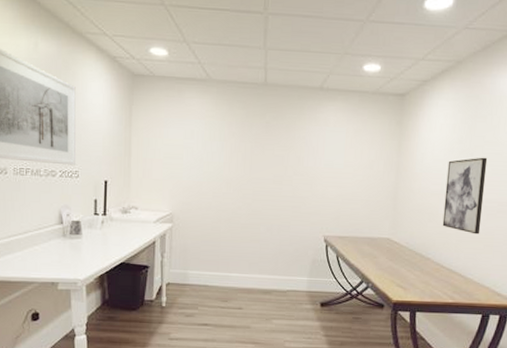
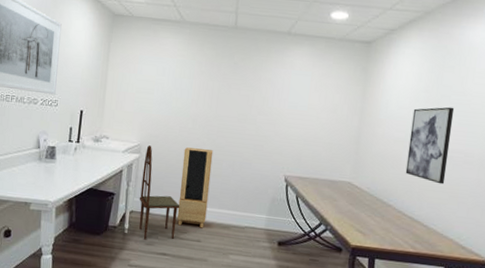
chair: none [175,214,219,312] -> present [139,145,180,240]
storage cabinet: none [216,213,250,296] -> present [177,147,214,229]

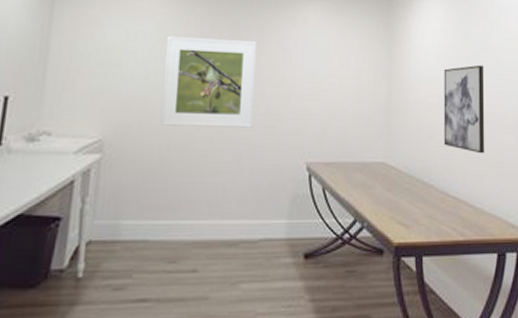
chair: present [139,145,180,240] -> none [101,140,166,283]
storage cabinet: present [177,147,214,229] -> none [160,138,211,253]
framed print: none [179,72,252,145] -> present [161,35,257,128]

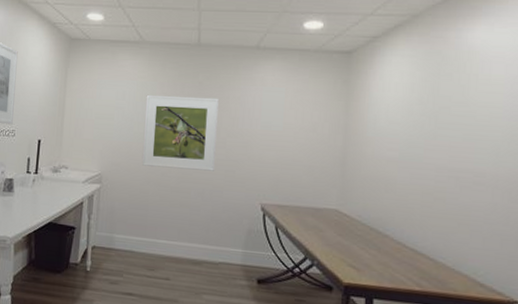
wall art: present [443,64,485,154] -> none [402,120,457,210]

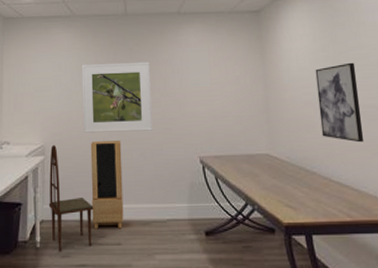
chair: none [101,174,146,279] -> present [48,145,94,252]
storage cabinet: none [142,175,180,265] -> present [90,141,124,230]
wall art: none [402,120,457,210] -> present [315,62,364,143]

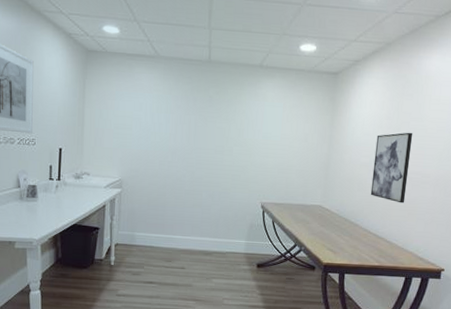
chair: present [48,145,94,252] -> none [123,180,164,270]
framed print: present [81,61,152,133] -> none [159,106,227,176]
storage cabinet: present [90,141,124,230] -> none [161,180,193,256]

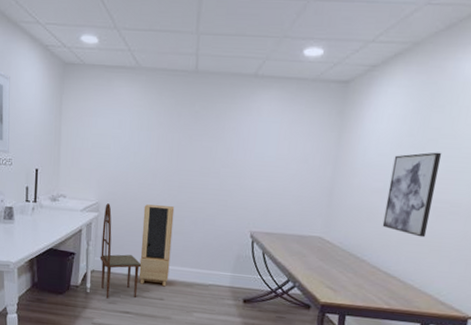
chair: none [123,180,164,270] -> present [100,203,142,299]
storage cabinet: none [161,180,193,256] -> present [138,204,175,287]

